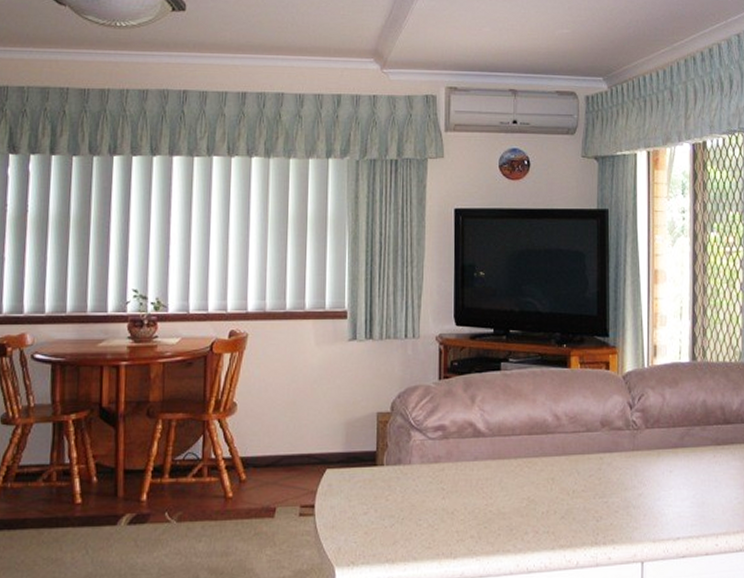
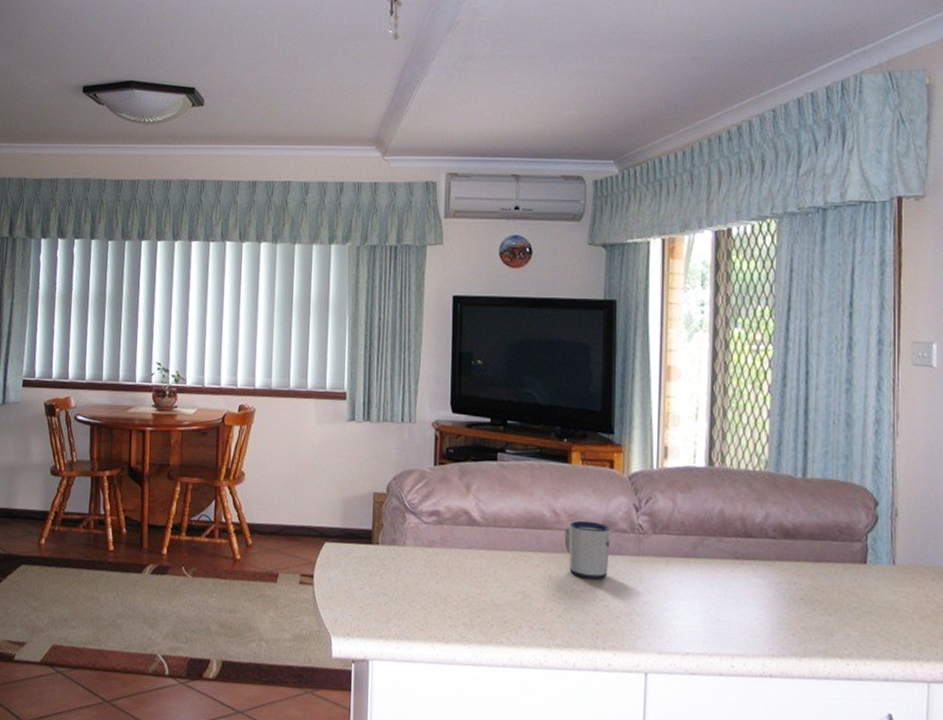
mug: none [566,422,607,478] -> present [564,520,610,579]

